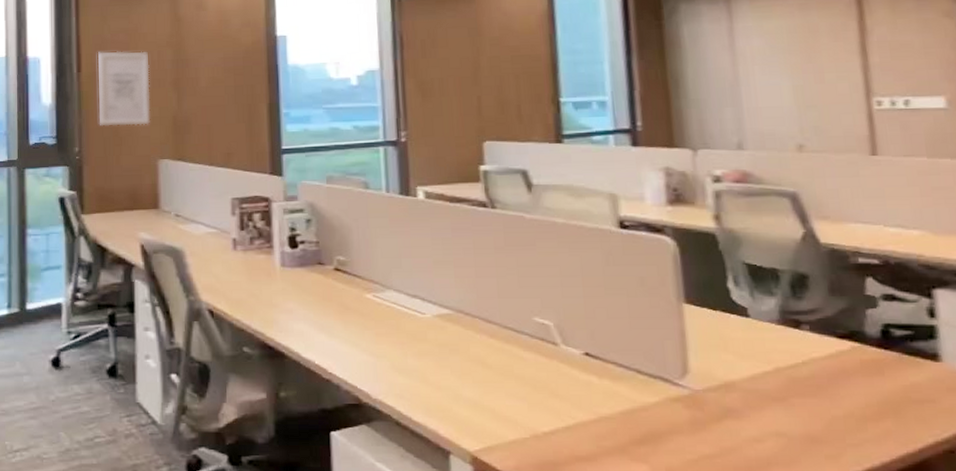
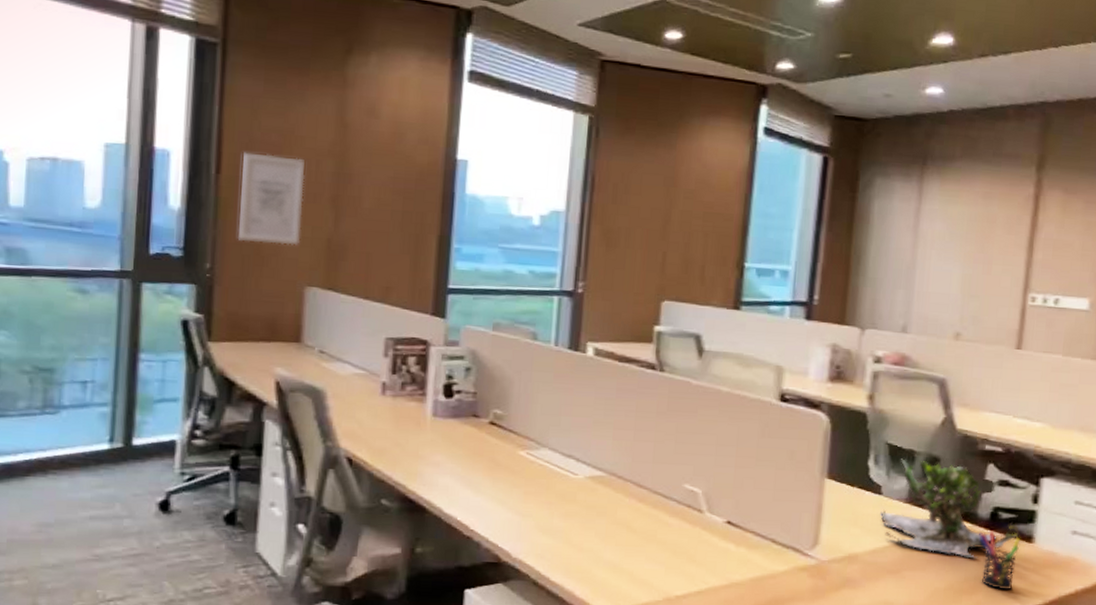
plant: none [752,278,921,382] -> present [880,458,1019,559]
pen holder: none [872,350,927,416] -> present [979,531,1021,590]

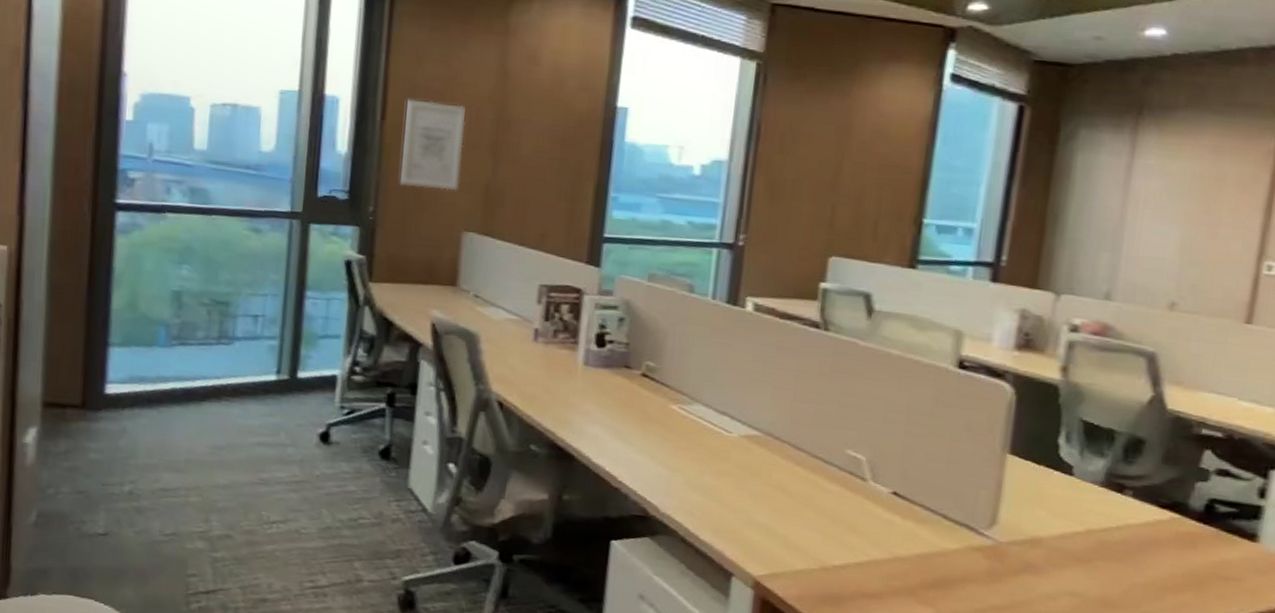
plant: present [880,458,1019,559] -> none [1070,438,1240,555]
pen holder: present [979,531,1021,590] -> none [1189,524,1242,592]

